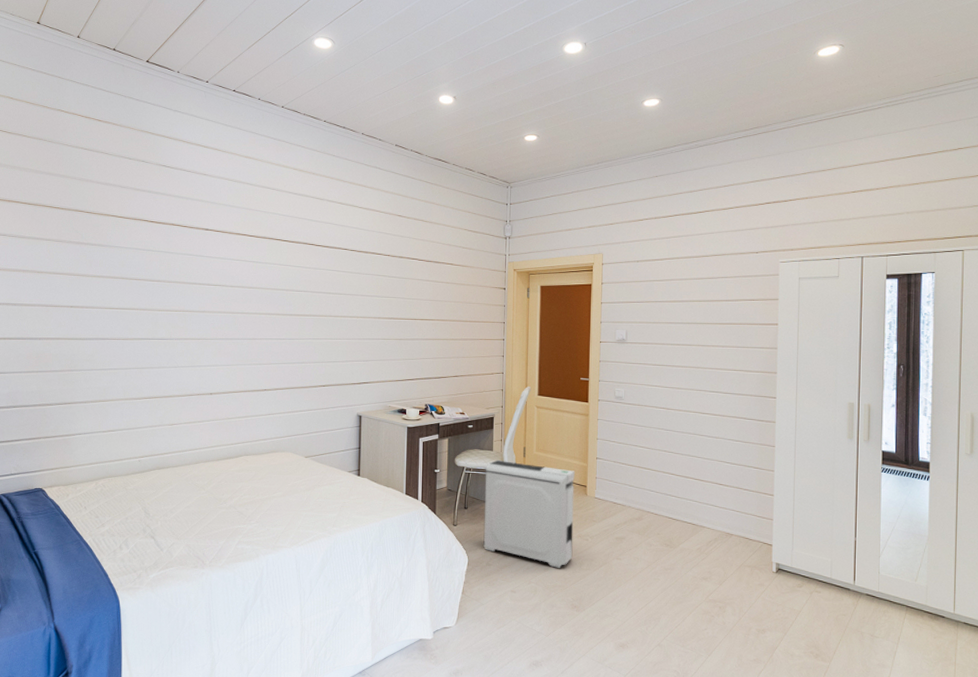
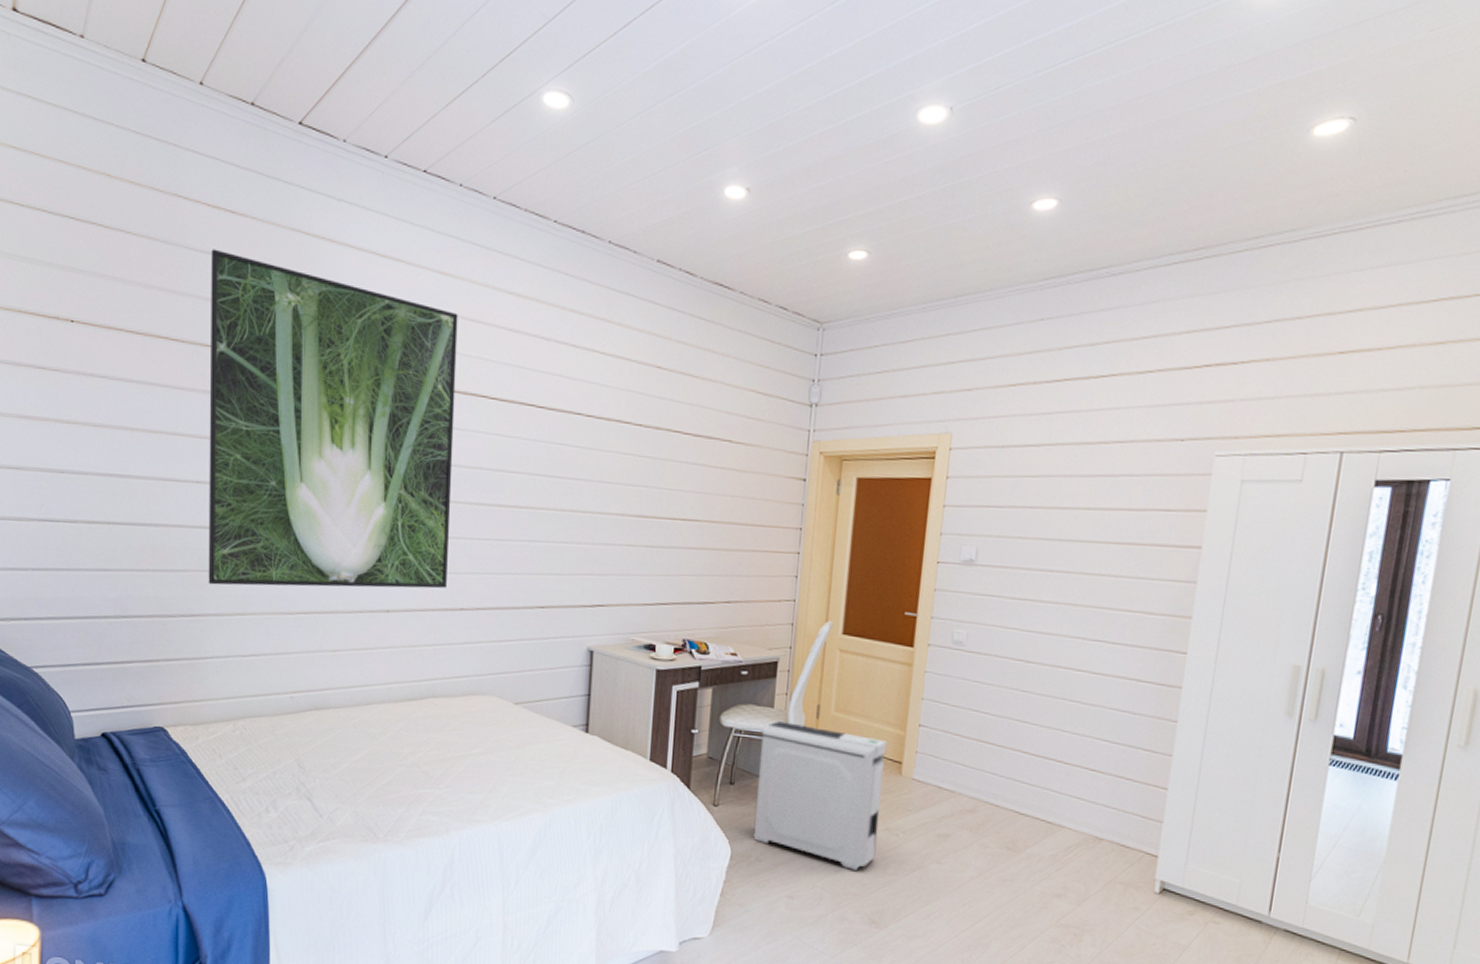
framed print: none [78,145,259,380] -> present [208,249,458,589]

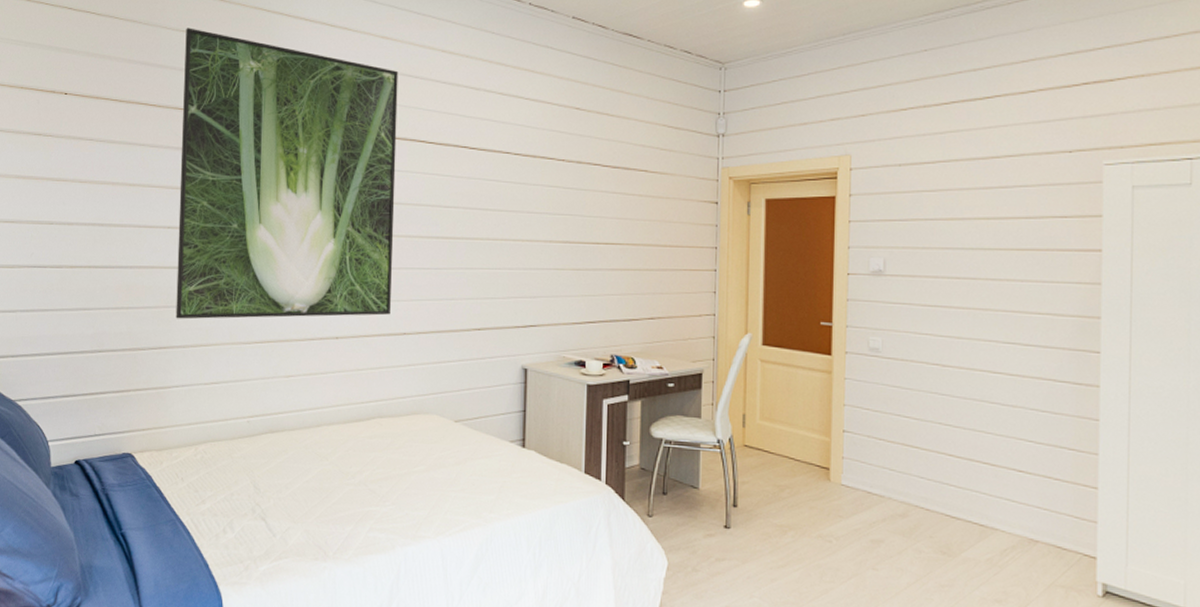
air purifier: present [753,720,887,870] -> none [688,430,813,579]

